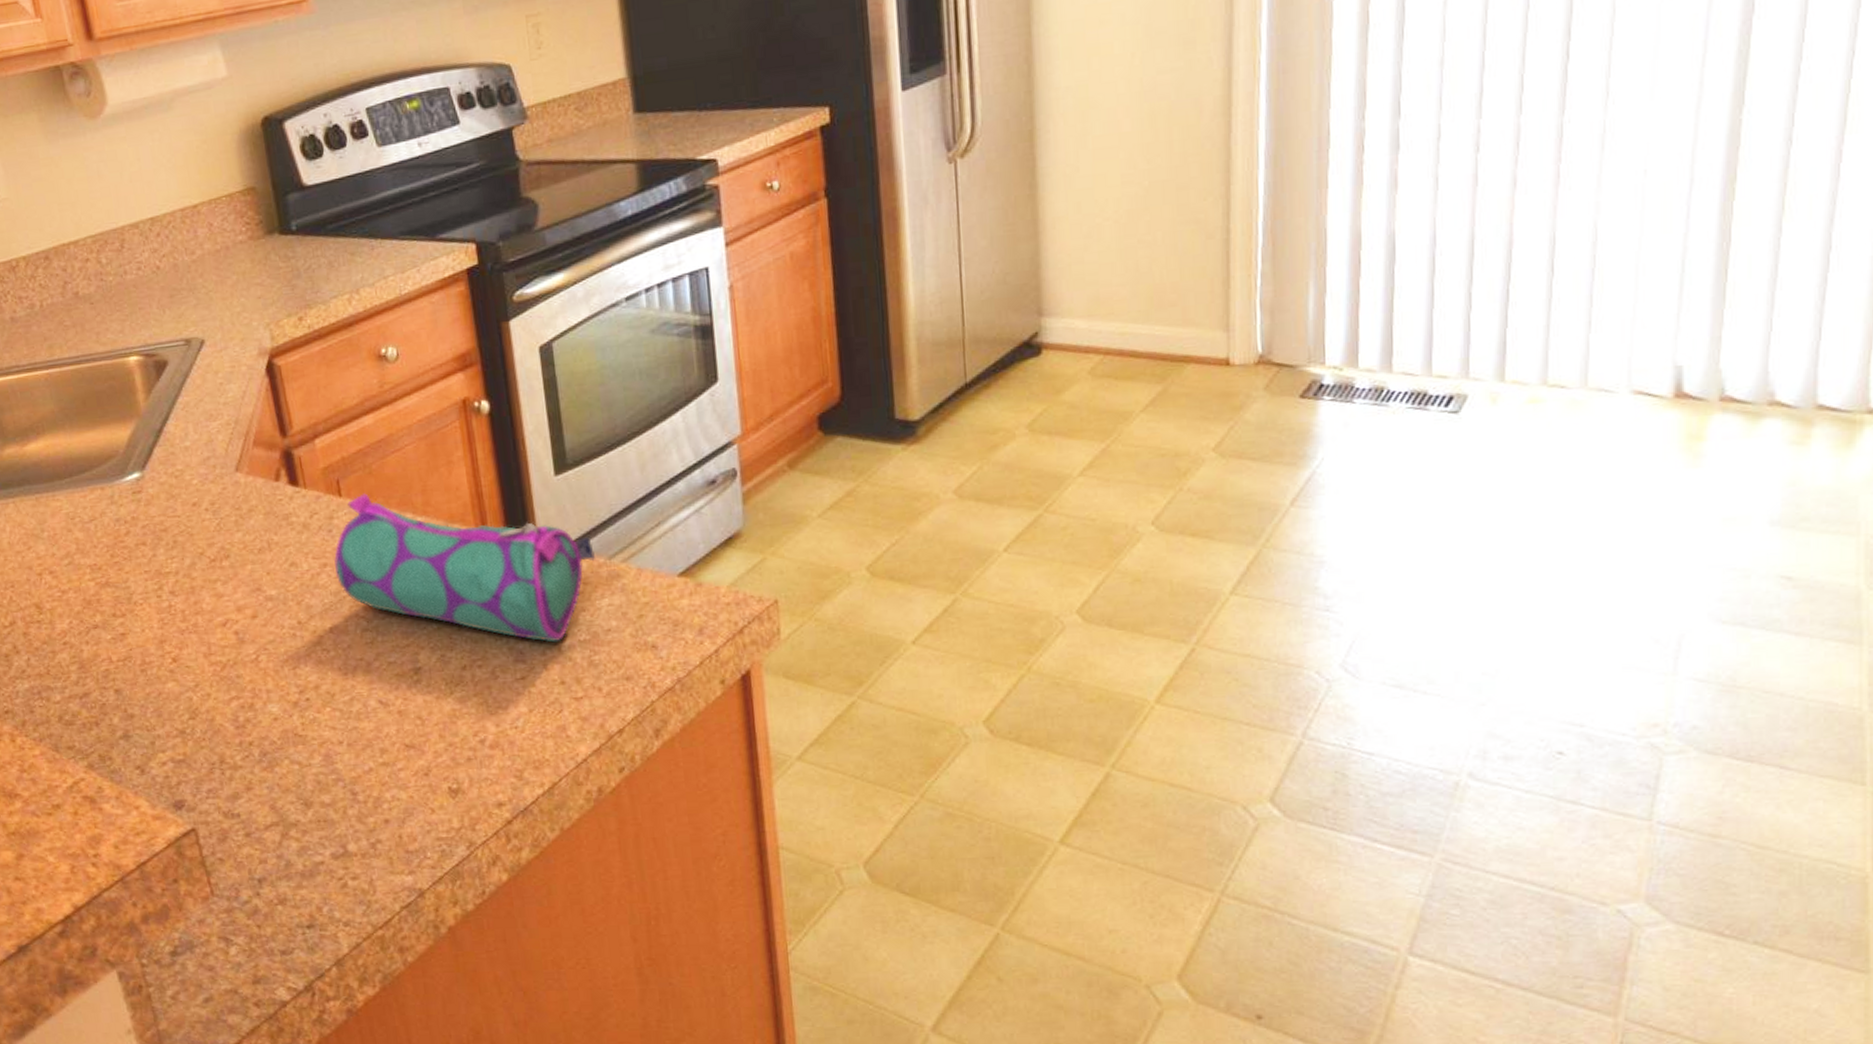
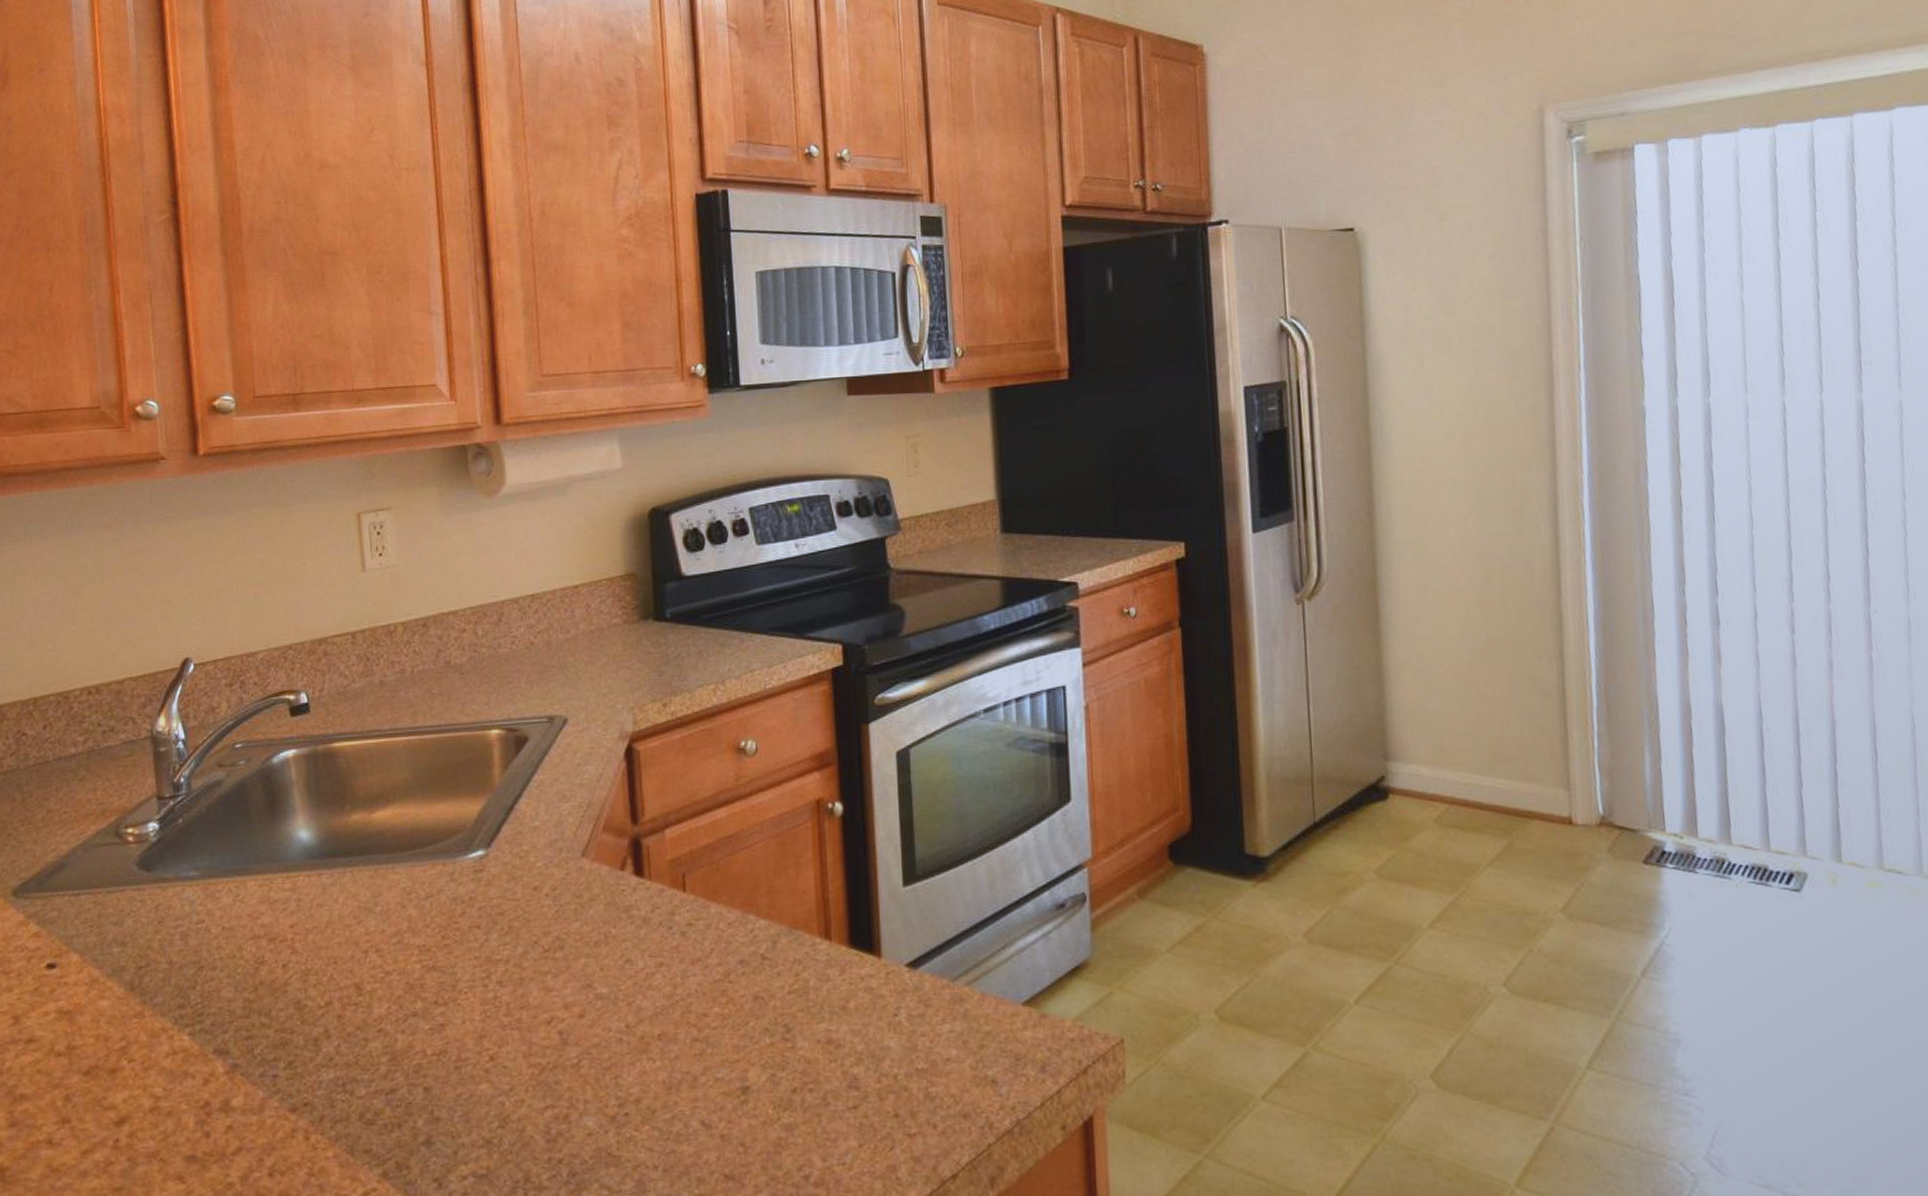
pencil case: present [334,493,595,643] -> none [671,890,938,1069]

